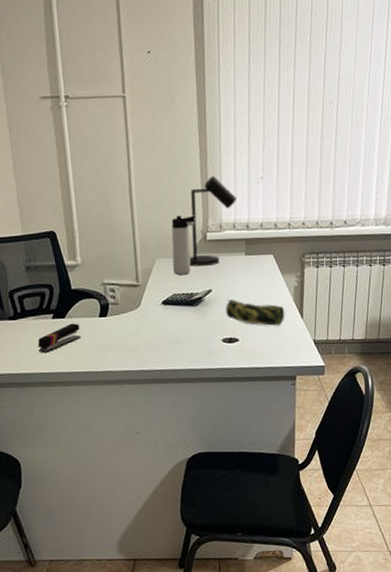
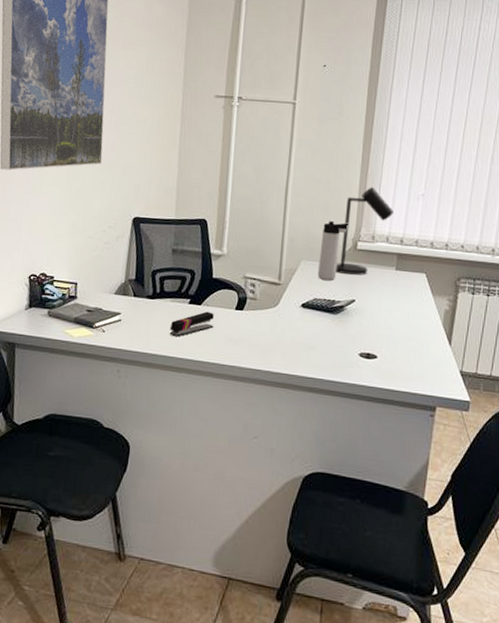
pencil case: present [225,299,285,327] -> none [366,313,432,350]

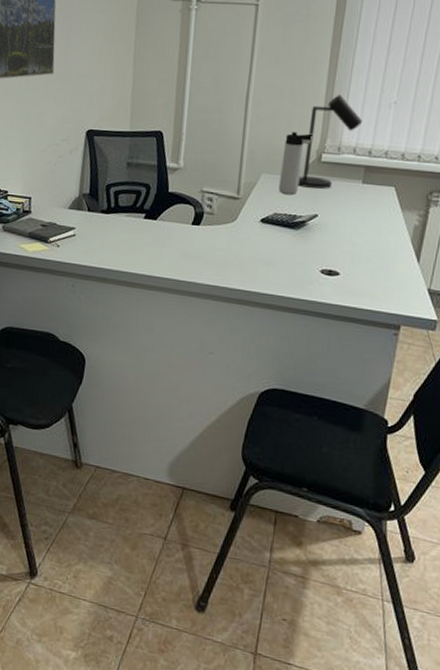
stapler: present [169,311,214,337] -> none [124,226,170,253]

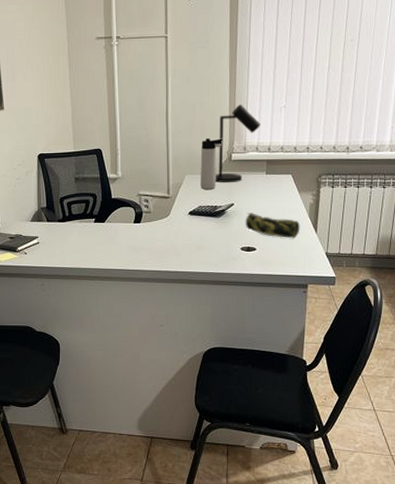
pencil case: none [329,228,399,267] -> present [245,213,300,239]

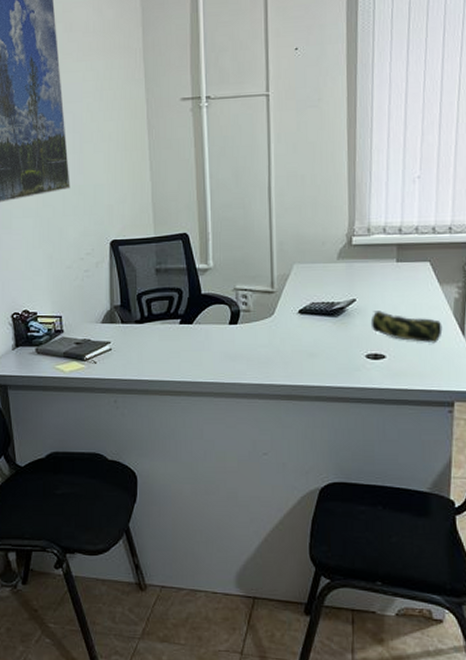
thermos bottle: present [200,137,223,189] -> none [312,217,341,282]
desk lamp: present [215,105,261,182] -> none [331,176,389,273]

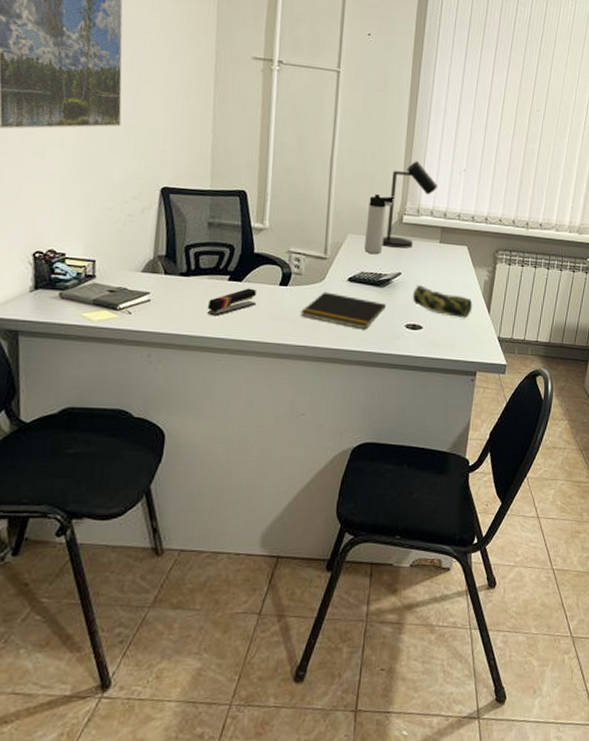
stapler: none [163,330,209,360] -> present [207,288,257,316]
notepad: none [253,327,342,364] -> present [301,292,386,330]
thermos bottle: none [312,217,341,282] -> present [364,193,395,254]
desk lamp: none [331,176,389,273] -> present [382,161,438,249]

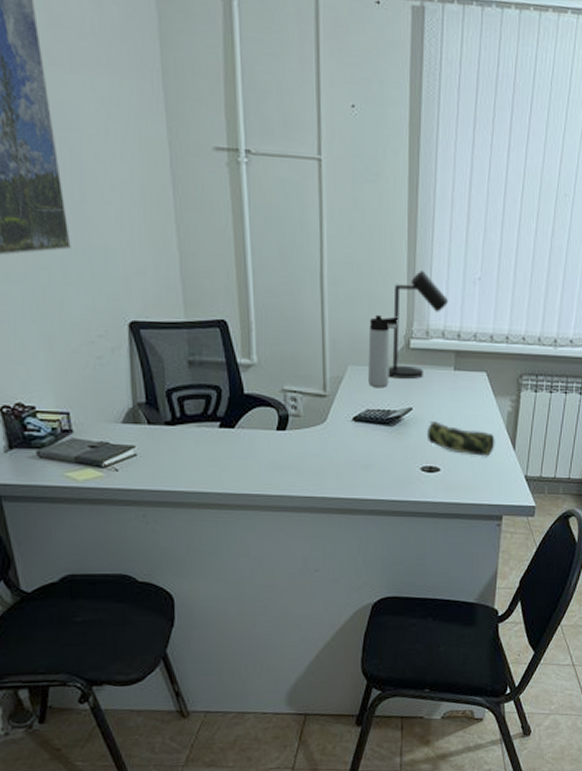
stapler: present [207,288,257,316] -> none [200,435,254,469]
notepad: present [301,292,386,330] -> none [303,435,397,476]

